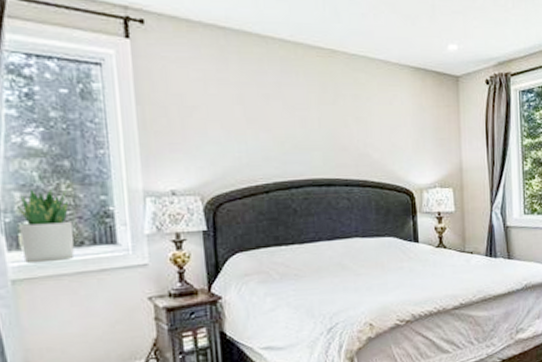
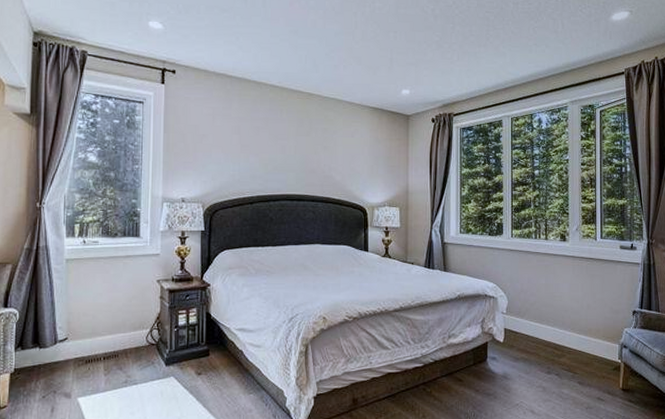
planter: present [15,185,75,264] -> none [75,190,112,248]

